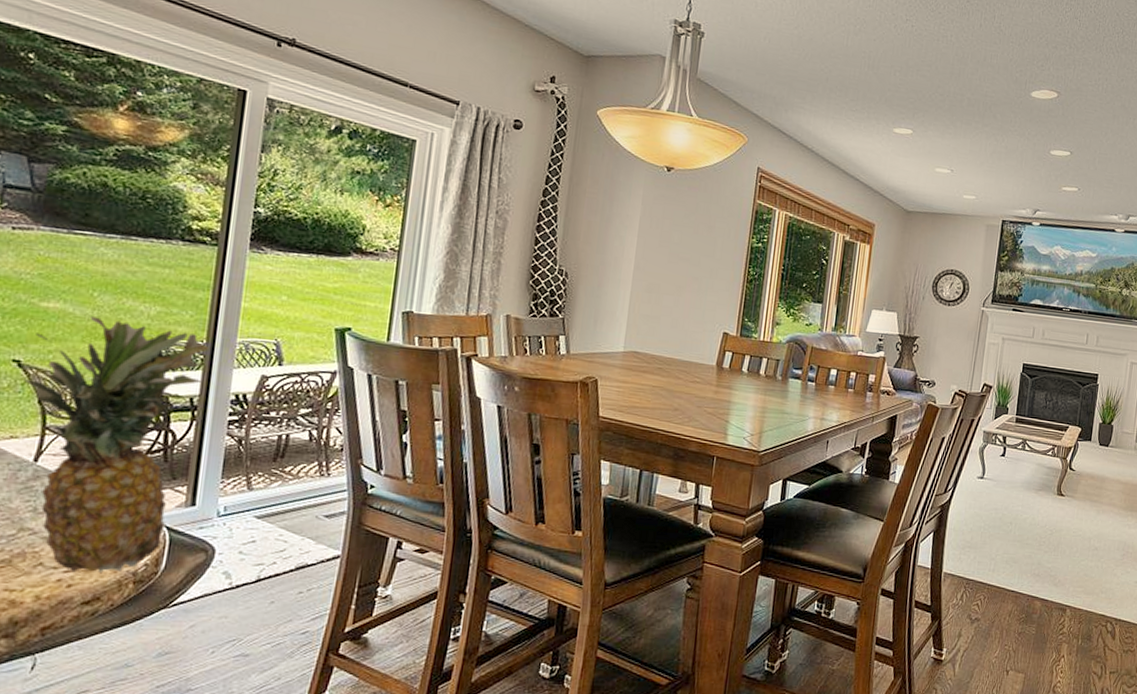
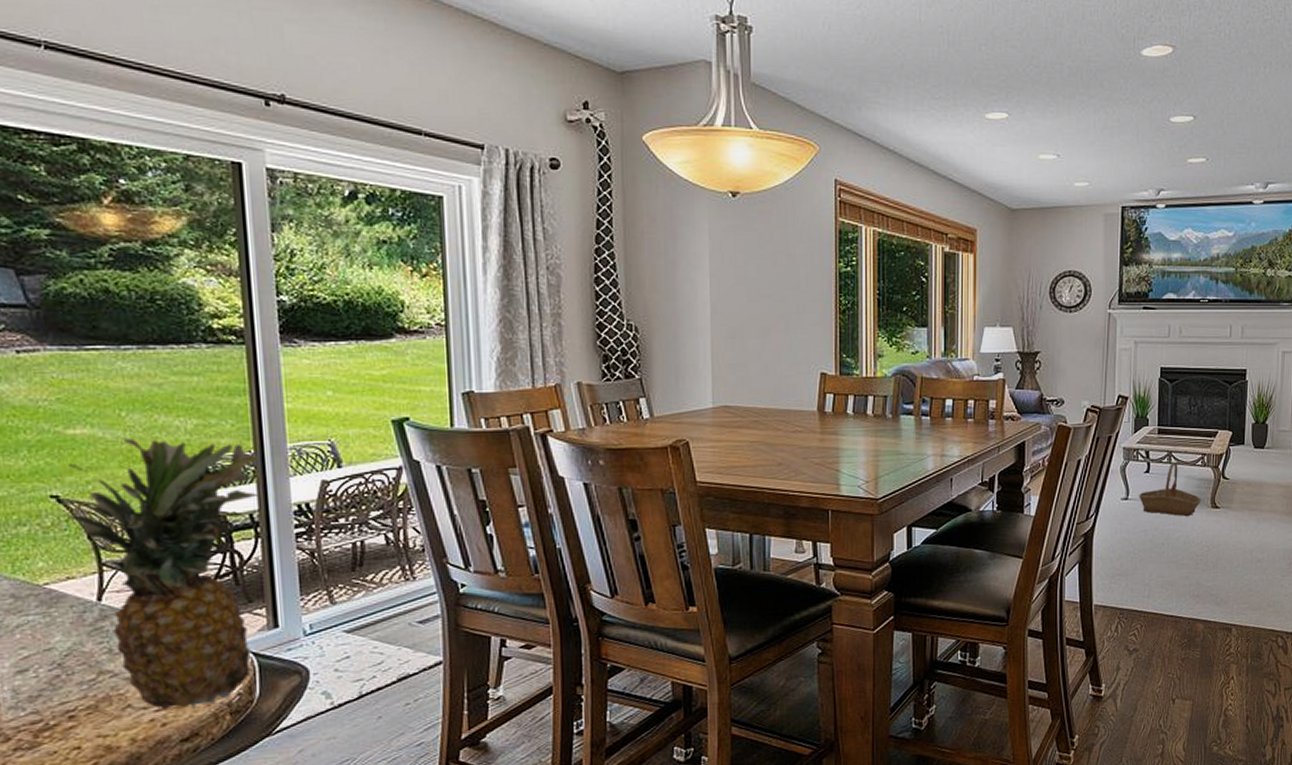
basket: none [993,449,1049,500] -> present [1139,461,1201,516]

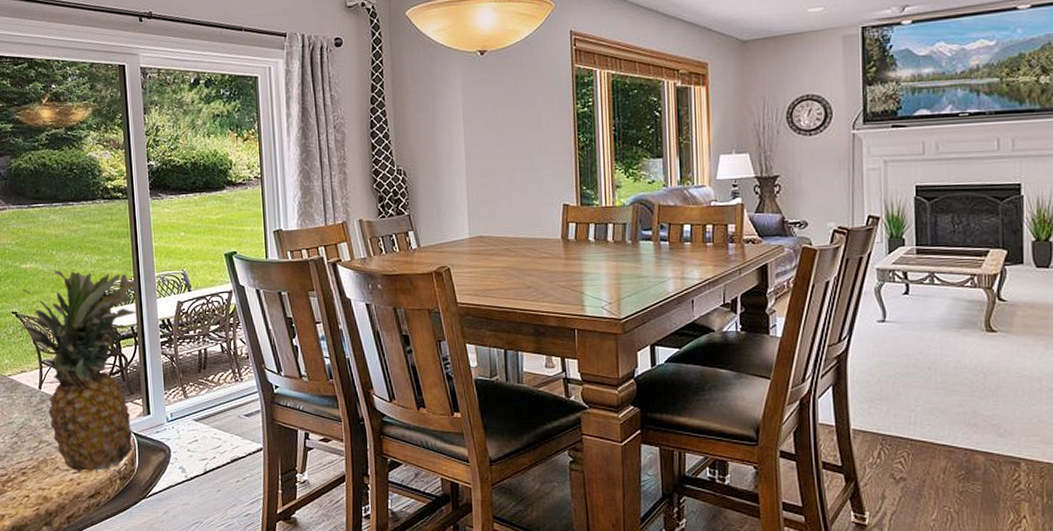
basket: present [1139,461,1201,516] -> none [898,282,973,340]

